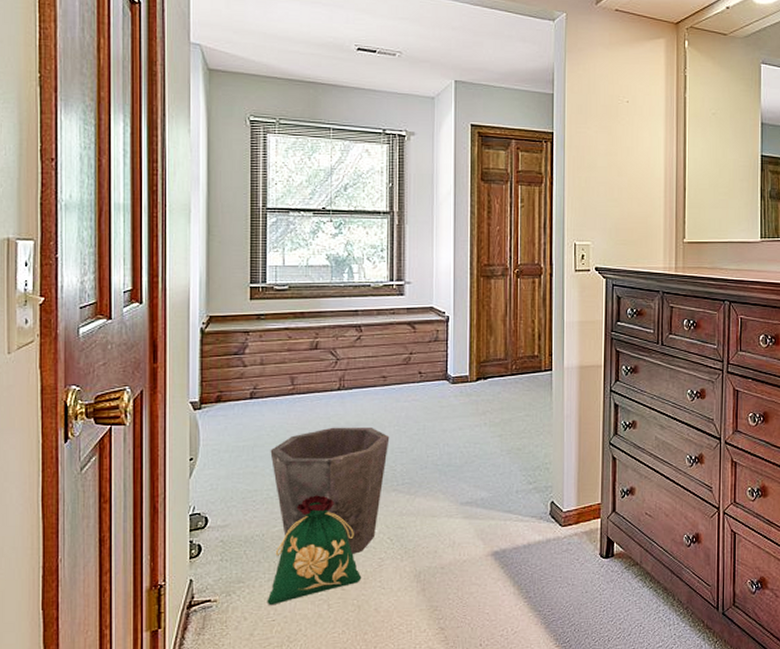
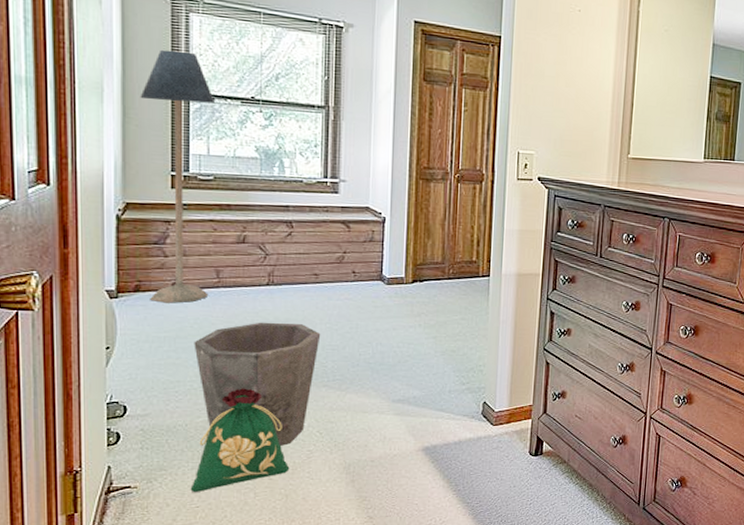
floor lamp: none [222,169,289,412] -> present [140,49,214,303]

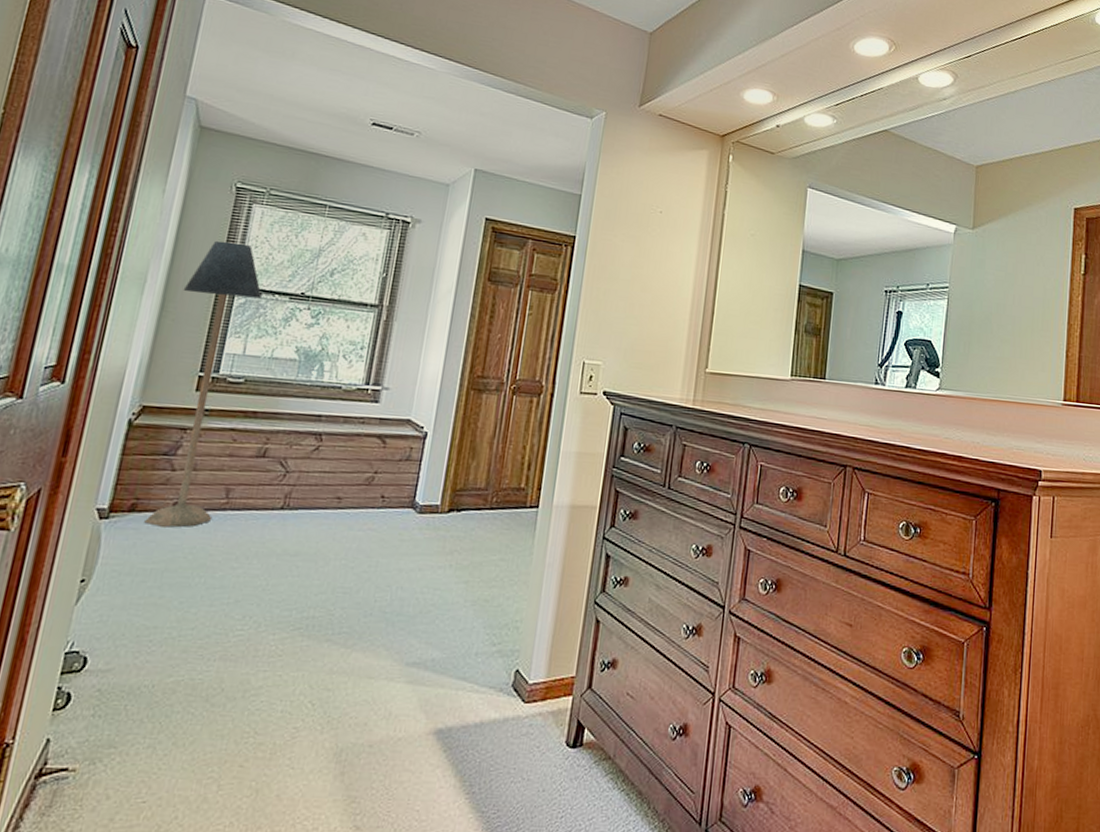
bag: present [190,388,290,492] -> none [140,639,269,780]
waste bin: present [194,322,321,446] -> none [179,554,333,720]

